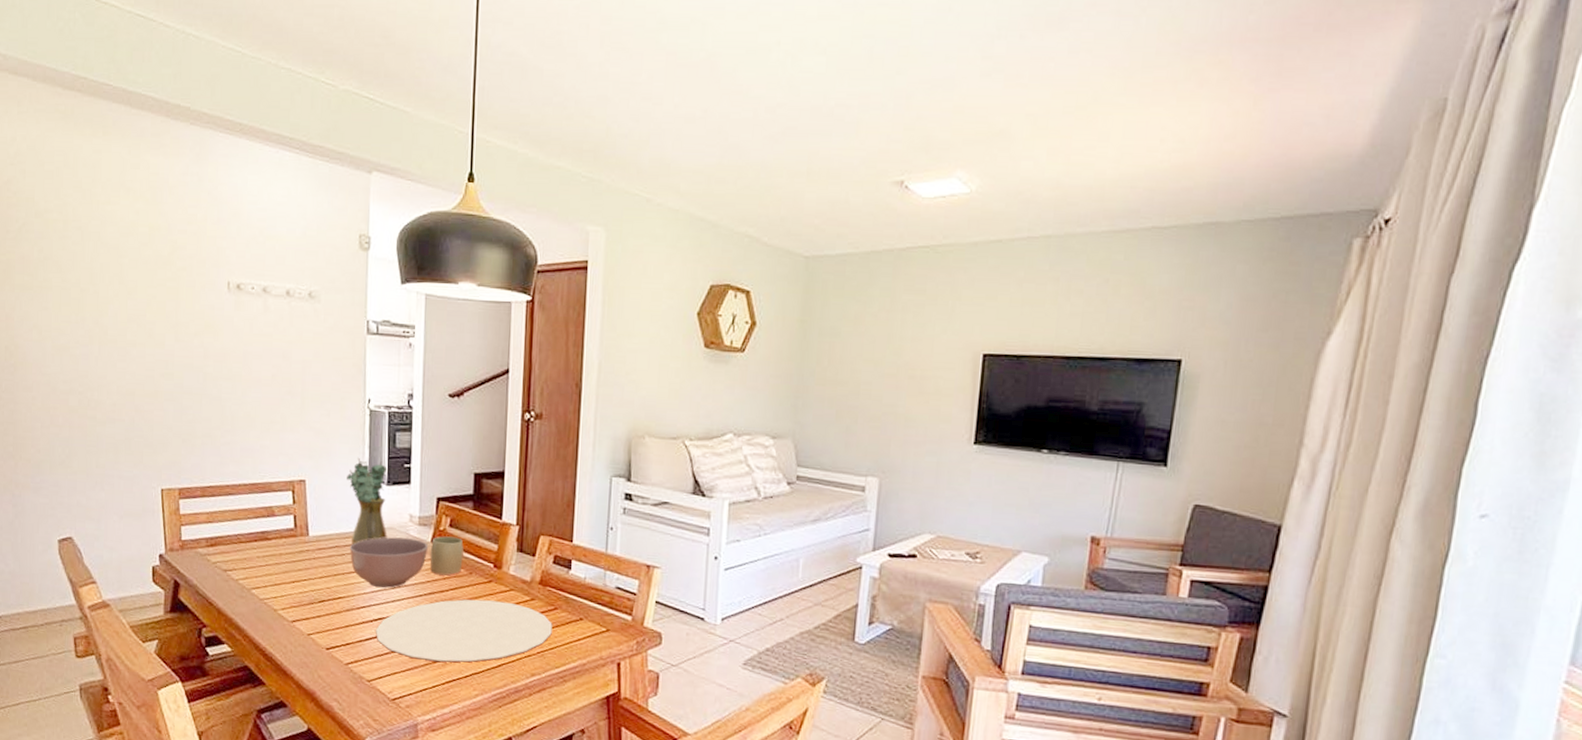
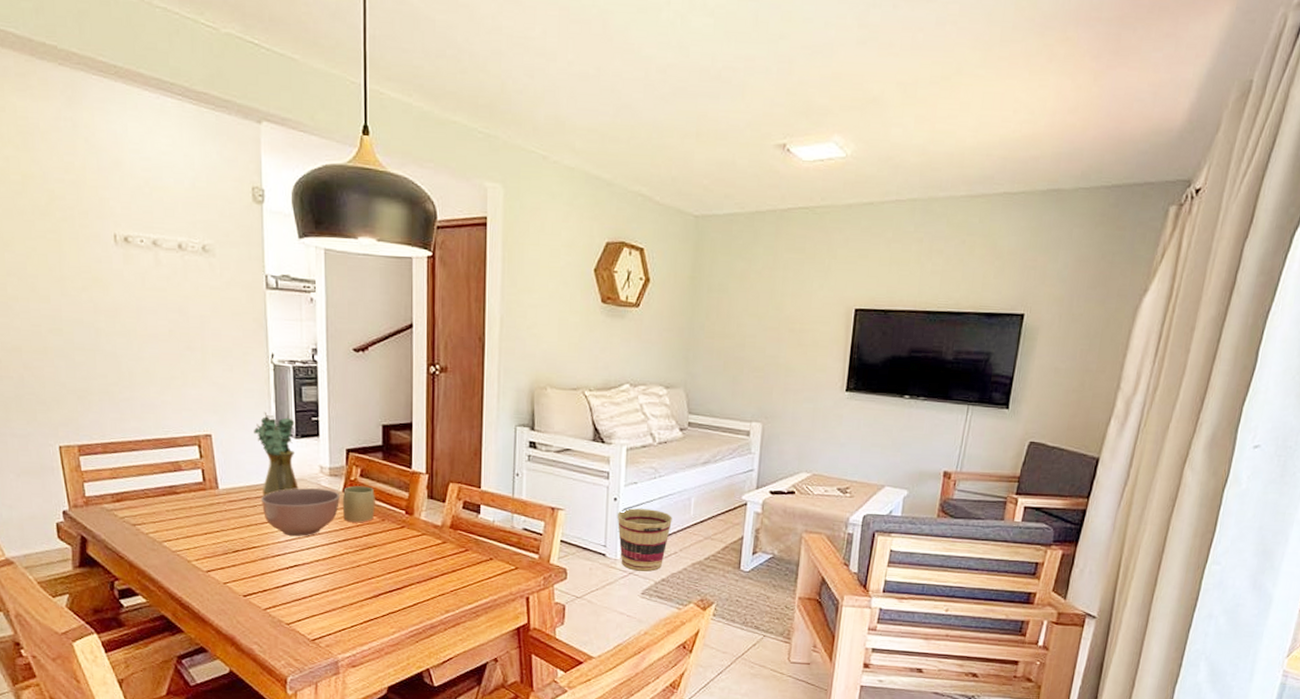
placemat: present [376,599,552,663] -> none [292,544,464,604]
basket: none [718,568,778,640] -> present [618,508,672,572]

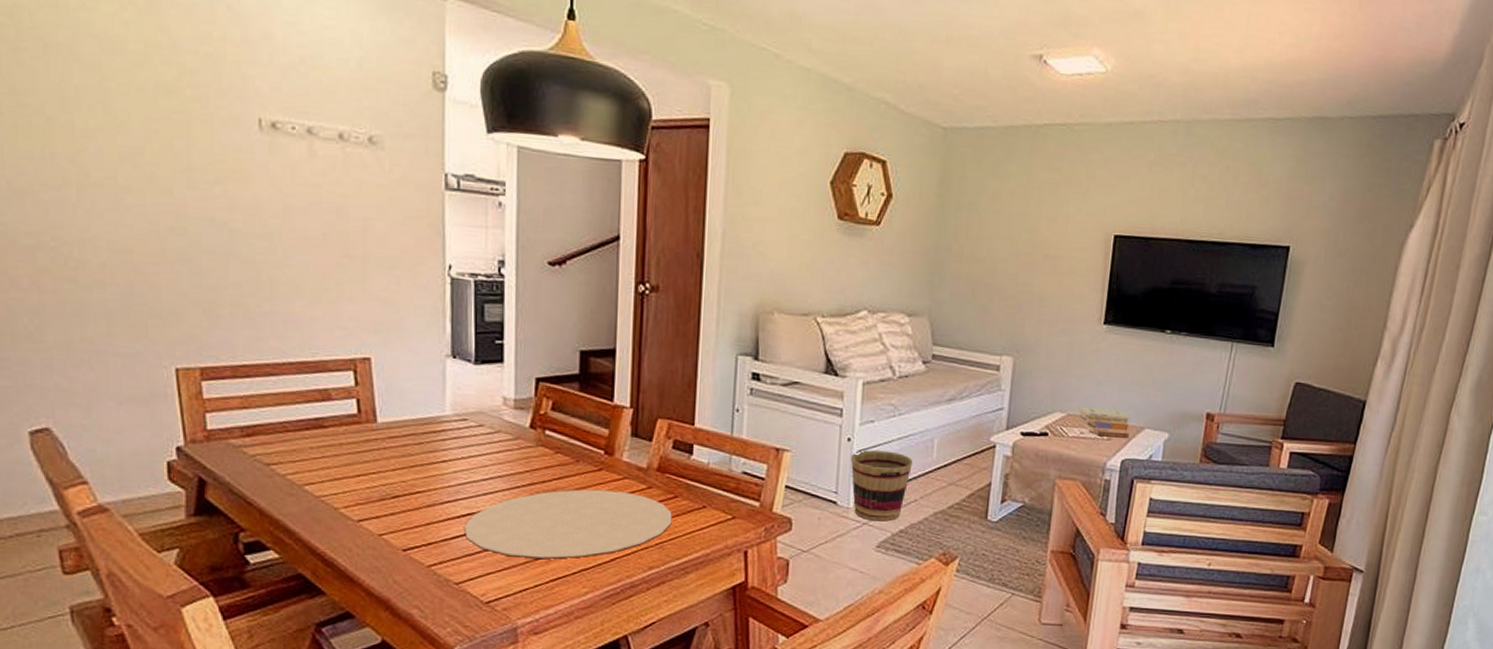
vase: present [254,411,299,497] -> none [424,332,476,433]
bowl: present [260,488,341,536] -> none [429,422,527,479]
placemat: none [292,544,464,604] -> present [464,489,672,560]
mug: present [342,485,375,523] -> none [528,420,569,465]
books: none [823,467,872,495] -> present [1078,406,1131,438]

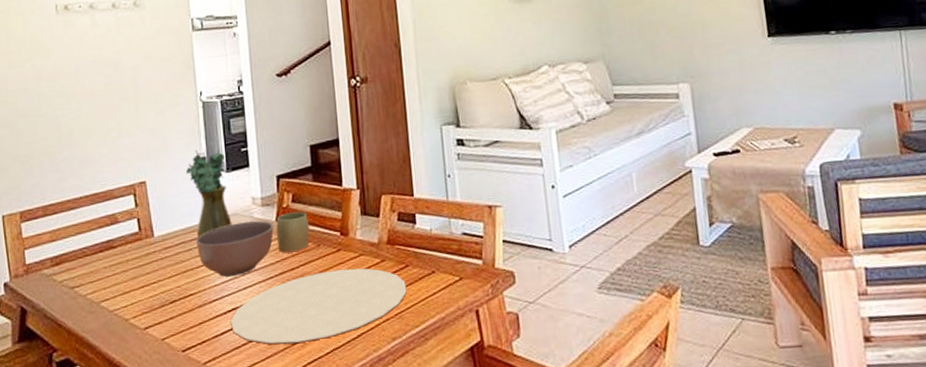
vase: none [424,332,476,433] -> present [186,149,232,239]
bowl: none [429,422,527,479] -> present [195,220,274,277]
mug: none [528,420,569,465] -> present [276,211,310,253]
basket: present [851,450,913,522] -> none [558,192,617,263]
books: present [1078,406,1131,438] -> none [763,115,821,145]

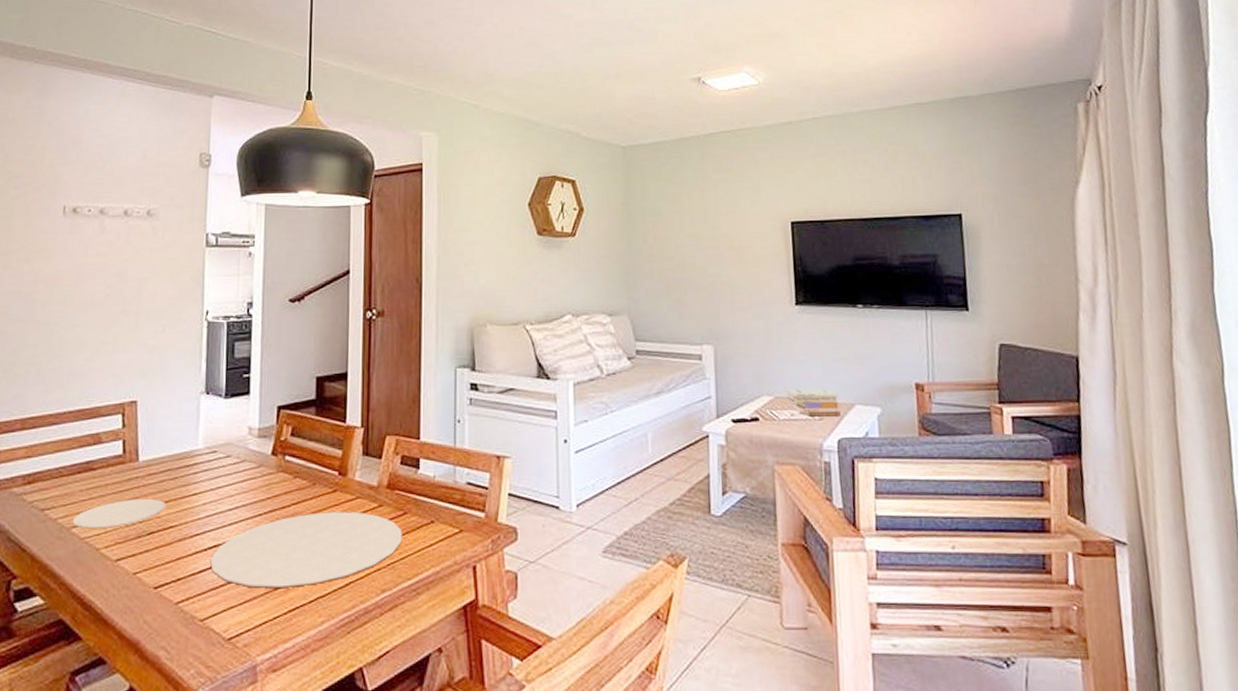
plate: none [100,270,185,303] -> present [72,498,167,529]
vase: present [186,149,232,239] -> none [182,371,225,467]
bowl: present [195,220,274,277] -> none [182,453,269,510]
mug: present [276,211,310,253] -> none [270,446,306,490]
books: none [763,115,821,145] -> present [785,387,840,417]

